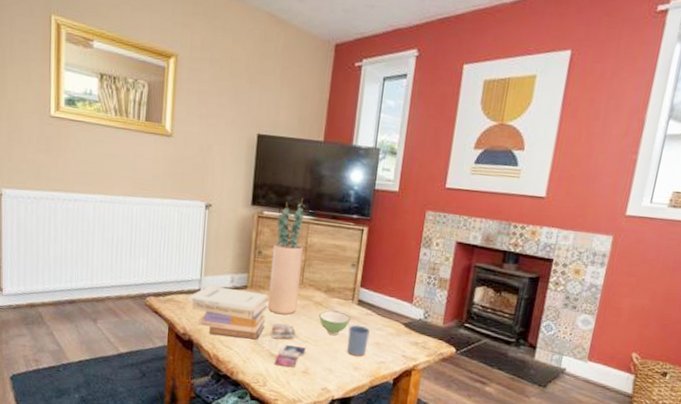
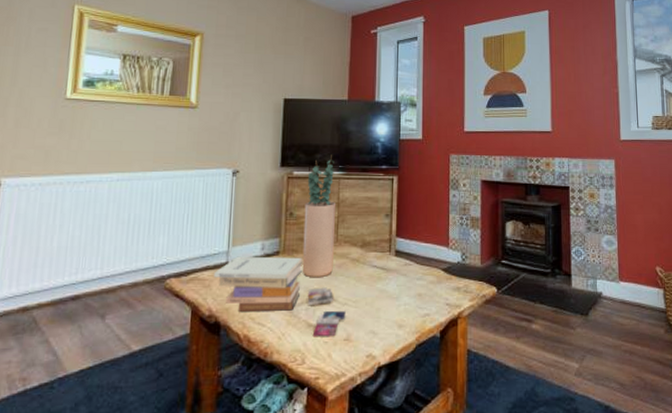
bowl: present [319,311,351,336] -> none [357,267,390,293]
mug: present [347,324,370,356] -> none [388,277,410,313]

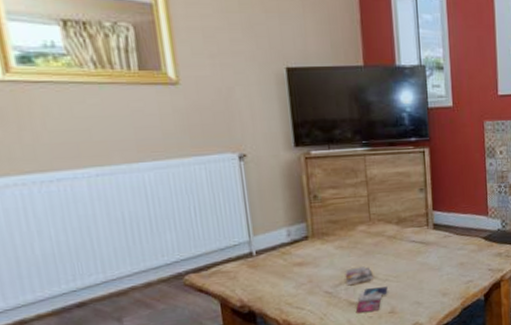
books: present [213,256,302,311] -> none [237,239,337,299]
vase: present [302,155,337,278] -> none [328,129,369,259]

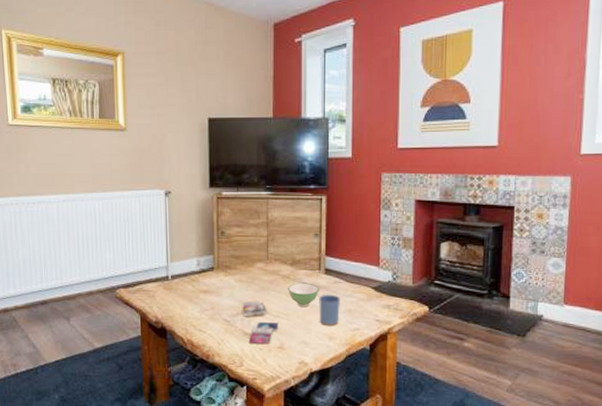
bowl: none [395,241,430,267] -> present [288,284,320,308]
mug: none [429,249,452,283] -> present [319,294,340,326]

